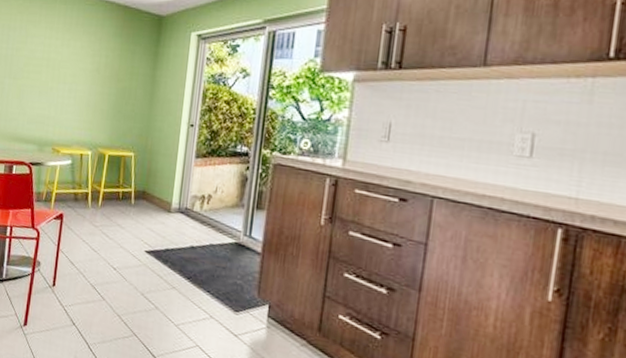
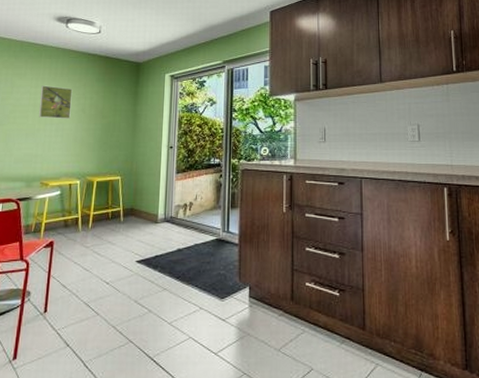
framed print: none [52,36,88,79] -> present [39,85,73,119]

